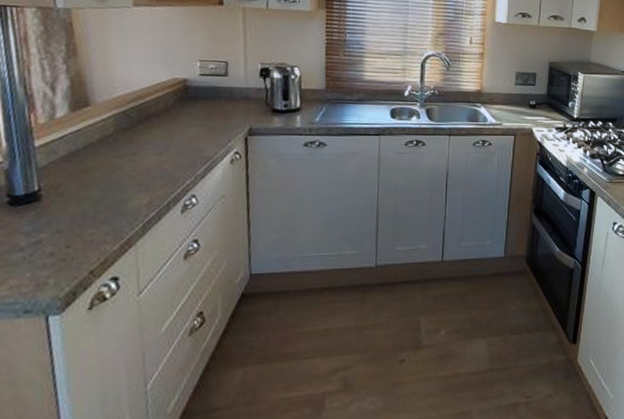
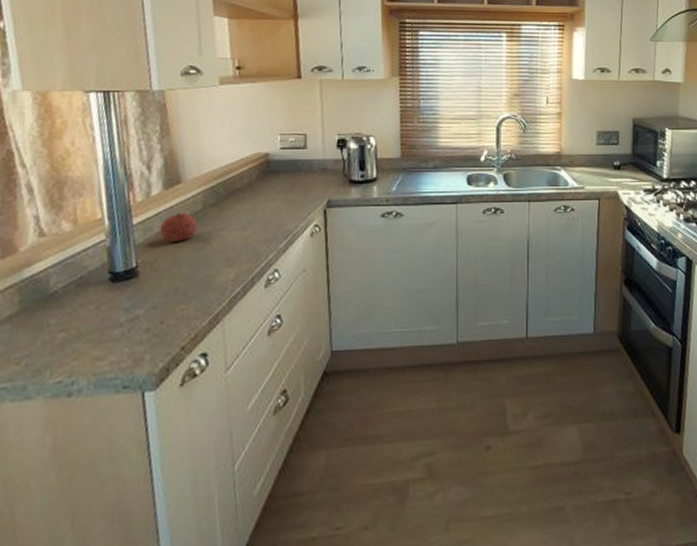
fruit: none [65,136,108,165] -> present [159,212,197,242]

